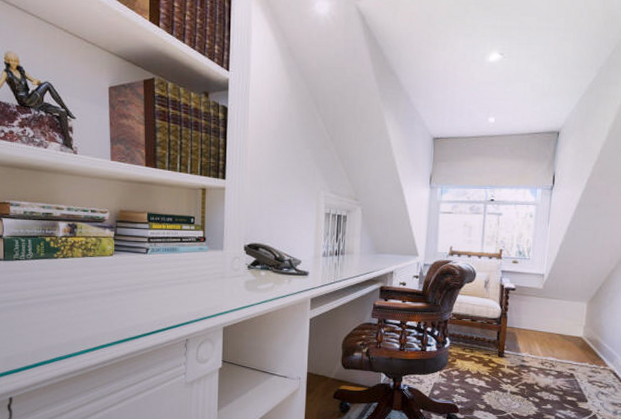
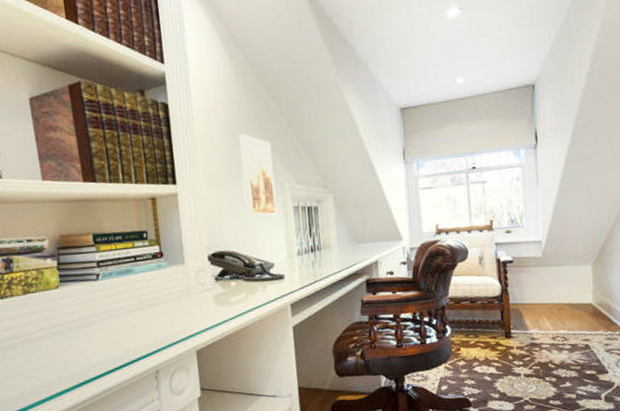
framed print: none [283,143,312,218] -> present [239,134,278,216]

